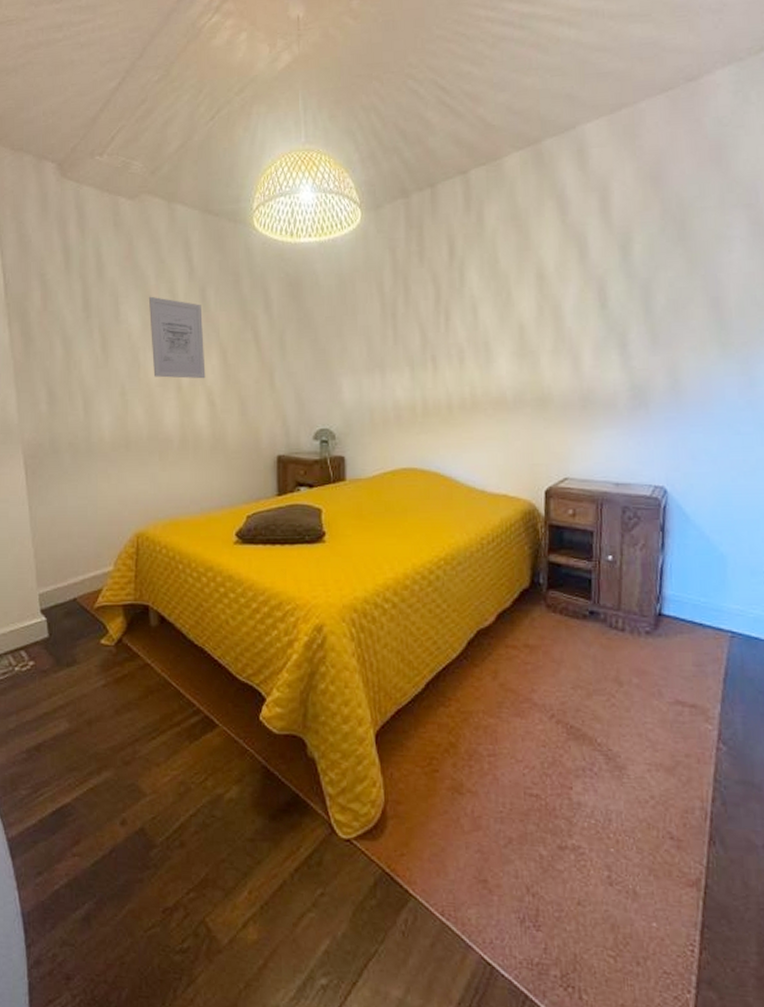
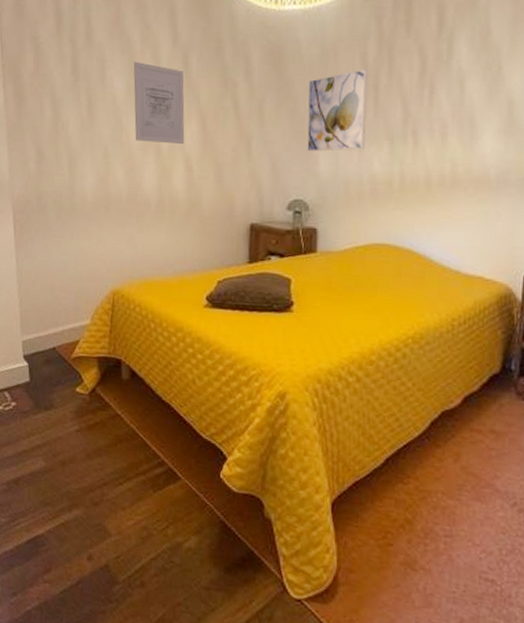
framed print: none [329,299,387,381] -> present [307,70,367,152]

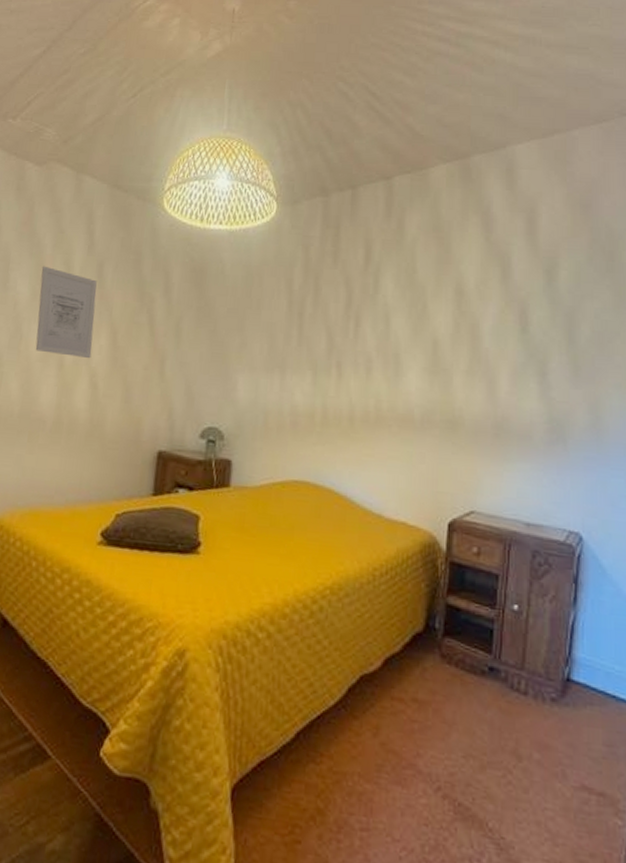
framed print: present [307,70,367,152] -> none [225,296,292,378]

